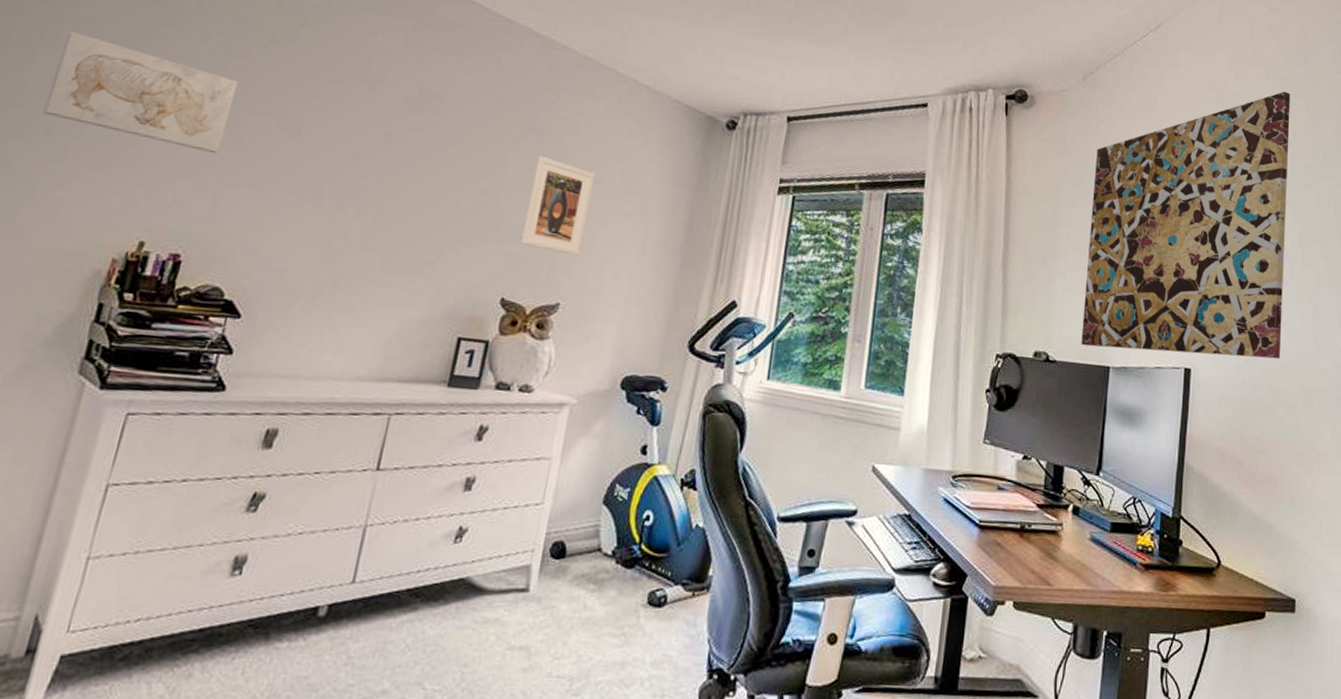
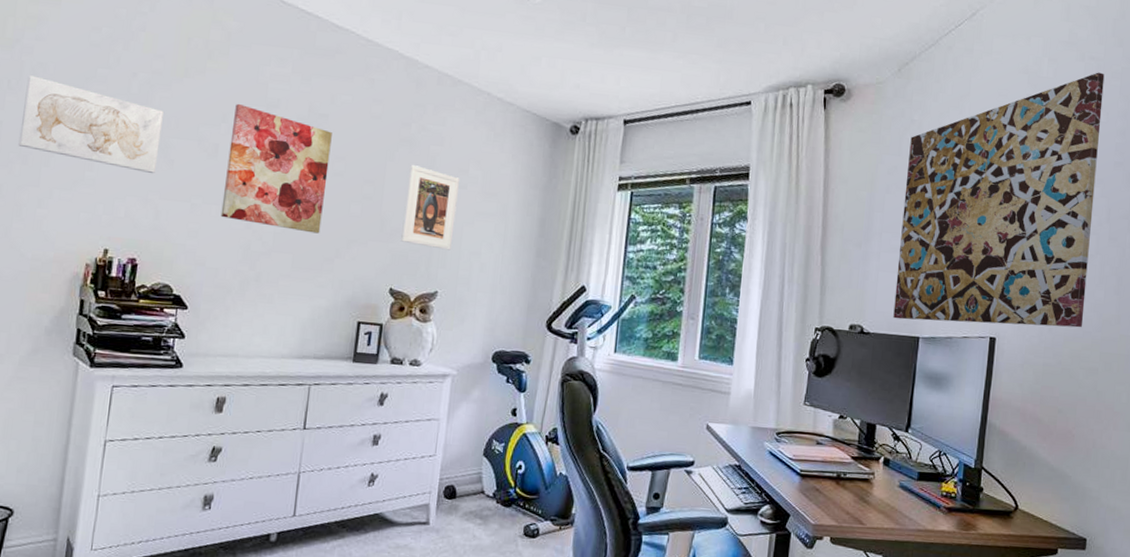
wall art: none [296,77,446,231] -> present [220,103,332,234]

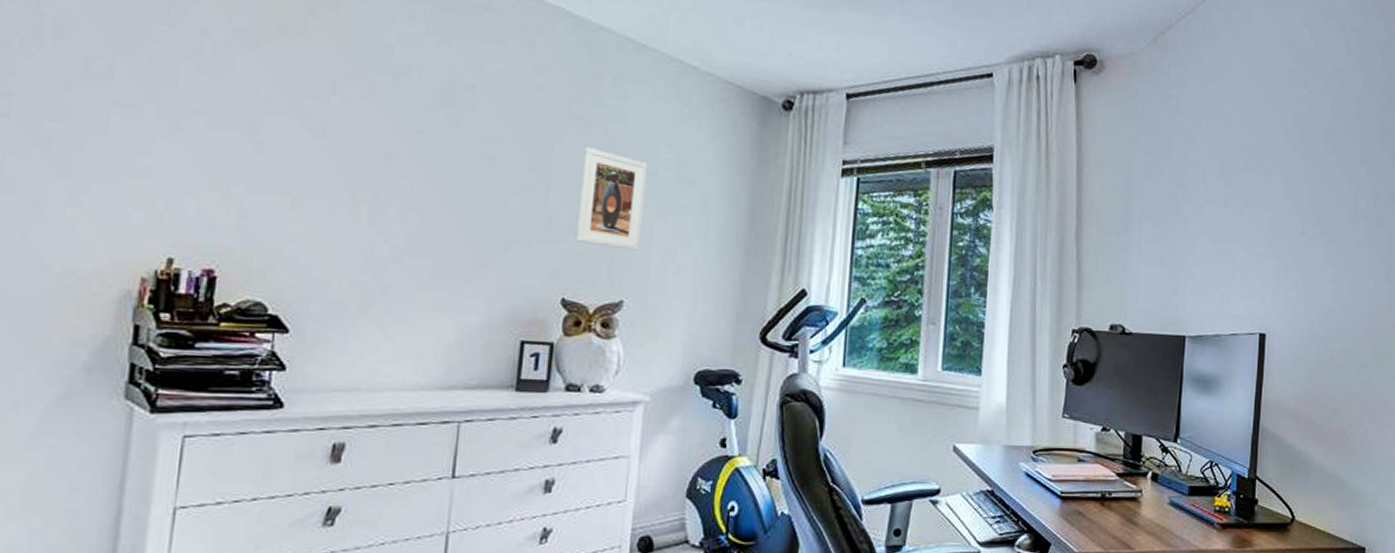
wall art: present [18,75,164,174] -> none [37,32,249,161]
wall art: present [220,103,332,234] -> none [332,70,481,233]
wall art: present [893,72,1105,328] -> none [1157,45,1367,320]

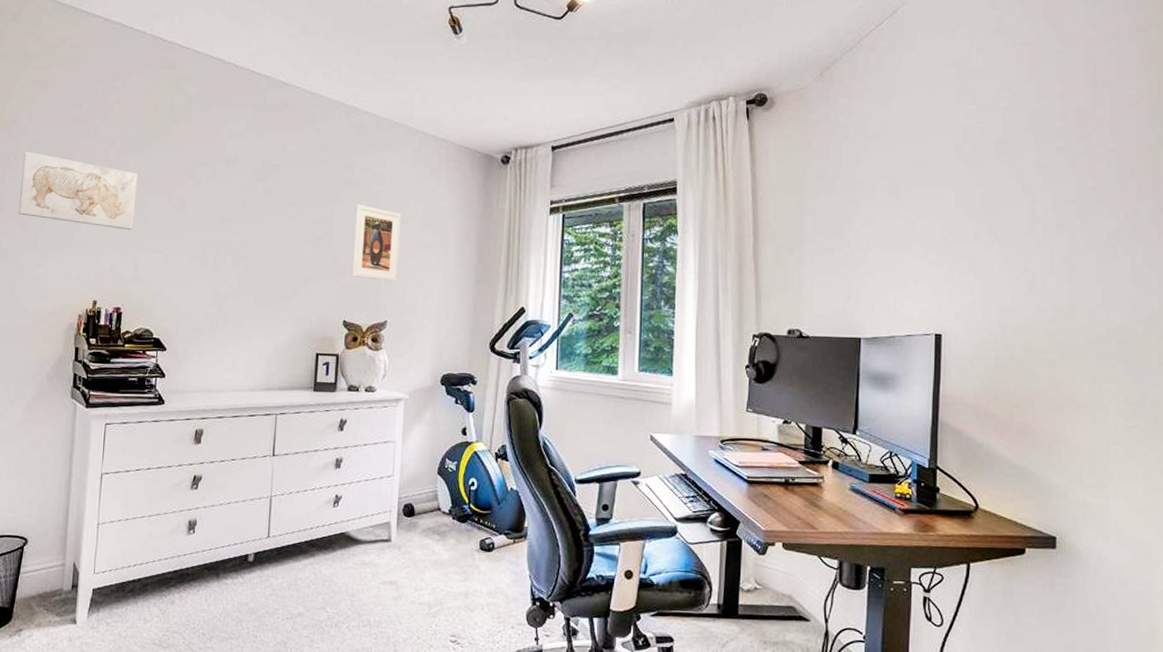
wall art: none [37,32,249,161] -> present [18,151,138,231]

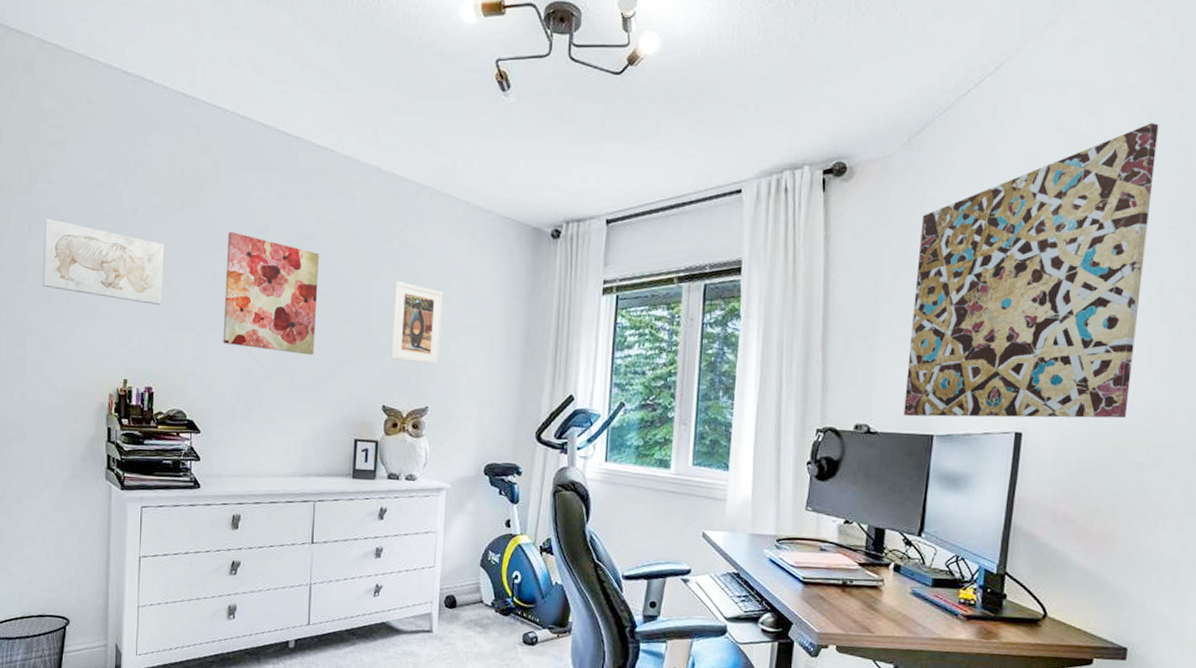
wall art: none [191,161,285,274] -> present [223,231,319,355]
wall art: none [832,57,1038,321] -> present [903,123,1159,419]

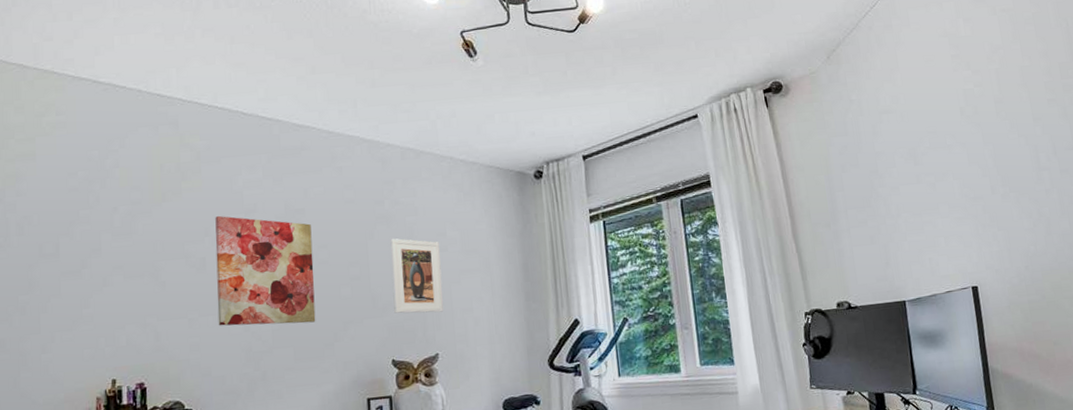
wall art: present [42,218,164,306] -> none [14,229,150,300]
wall art: present [903,123,1159,419] -> none [853,21,1056,288]

